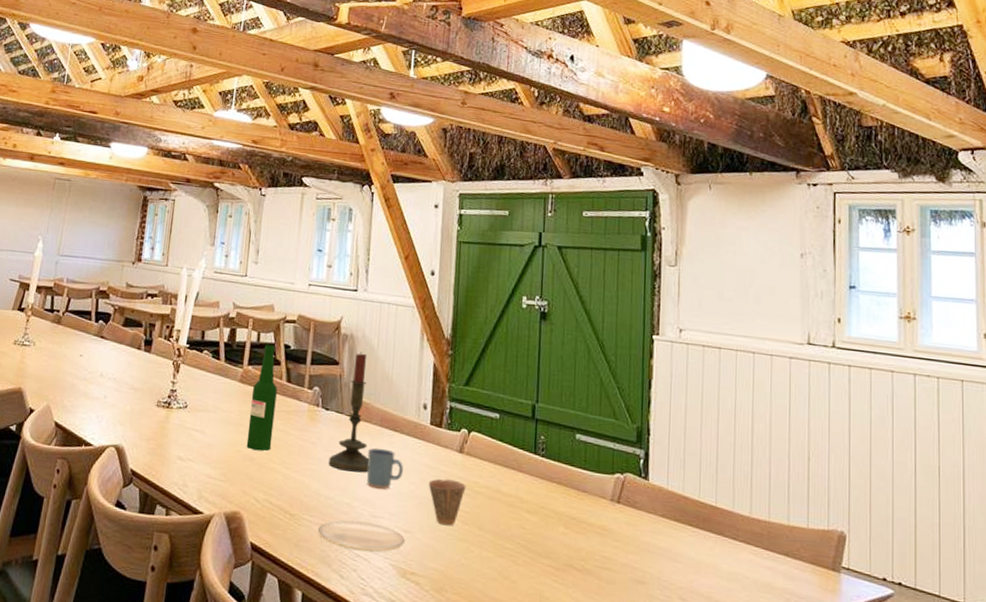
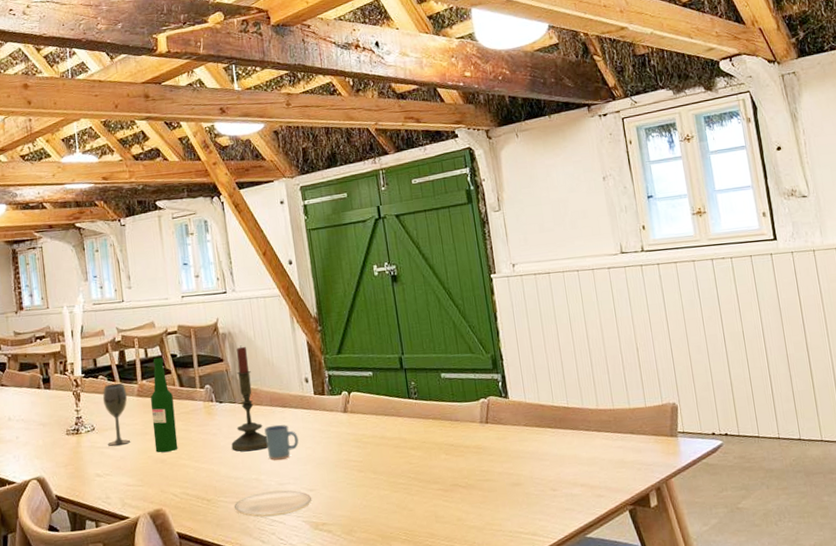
wine glass: none [198,362,230,432] -> present [102,383,130,447]
cup: present [428,479,466,526] -> none [322,437,356,478]

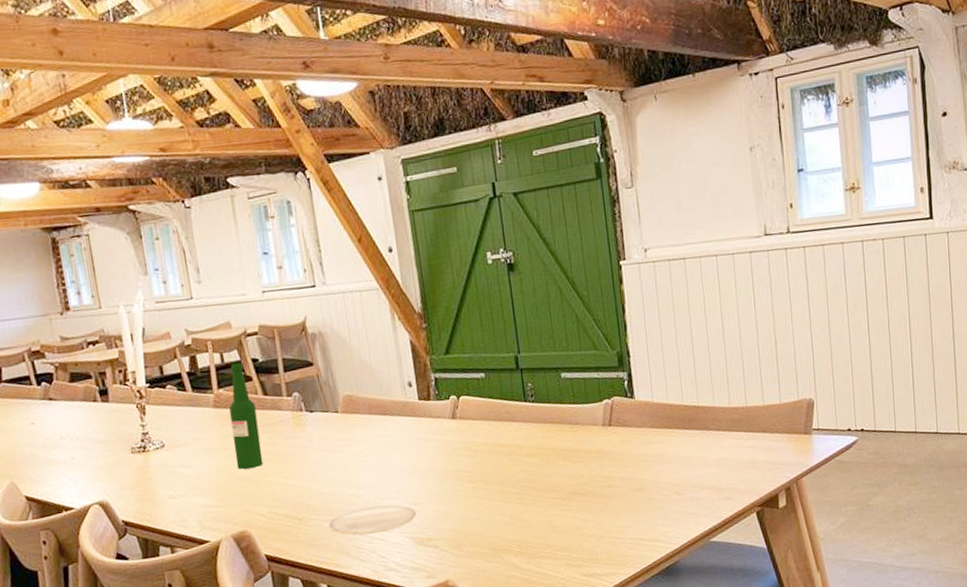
wine glass: present [102,383,130,447] -> none [172,393,207,465]
candle: present [231,345,268,452] -> none [324,346,366,465]
mug: present [264,424,299,460] -> none [361,434,401,473]

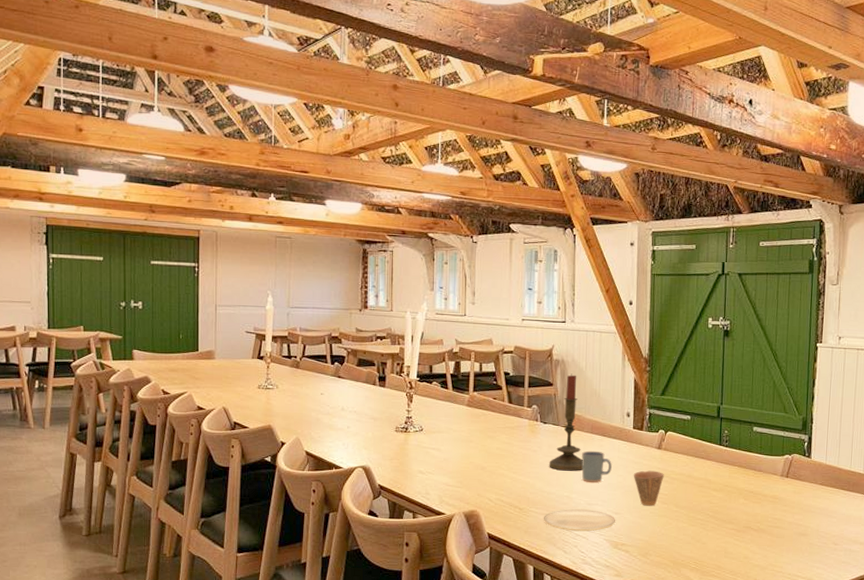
beer bottle: present [229,362,263,469] -> none [477,373,501,460]
candle: none [324,346,366,465] -> present [549,373,583,471]
mug: none [361,434,401,473] -> present [581,450,612,483]
cup: none [427,445,465,490] -> present [633,470,664,506]

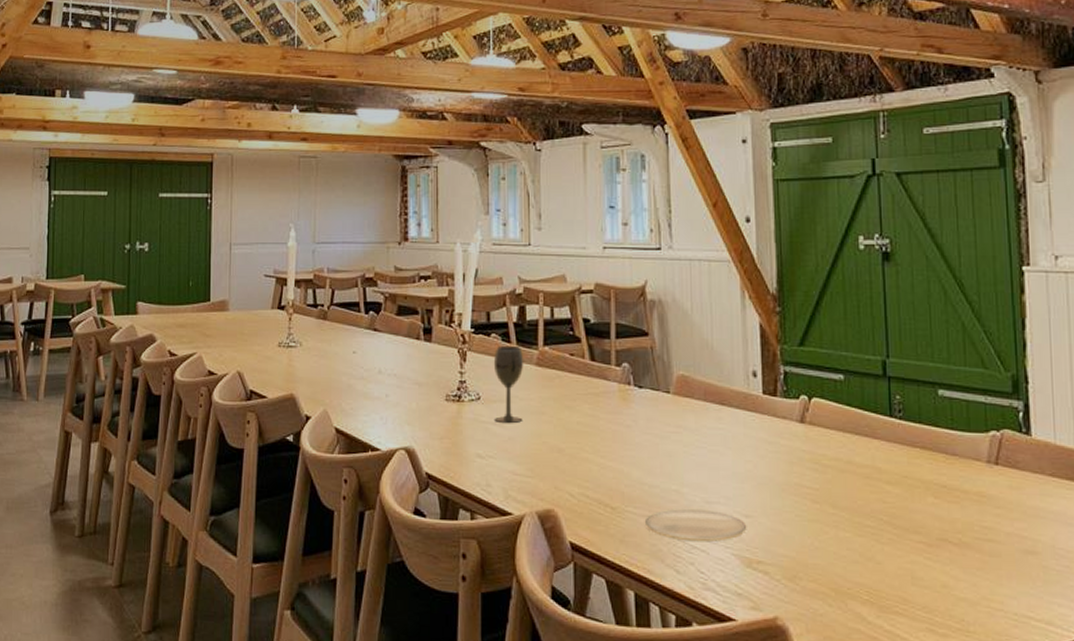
wine glass: none [434,391,458,449] -> present [493,345,524,424]
candle: present [549,373,583,471] -> none [649,318,695,455]
mug: present [581,450,612,483] -> none [692,425,736,471]
cup: present [633,470,664,506] -> none [767,454,812,506]

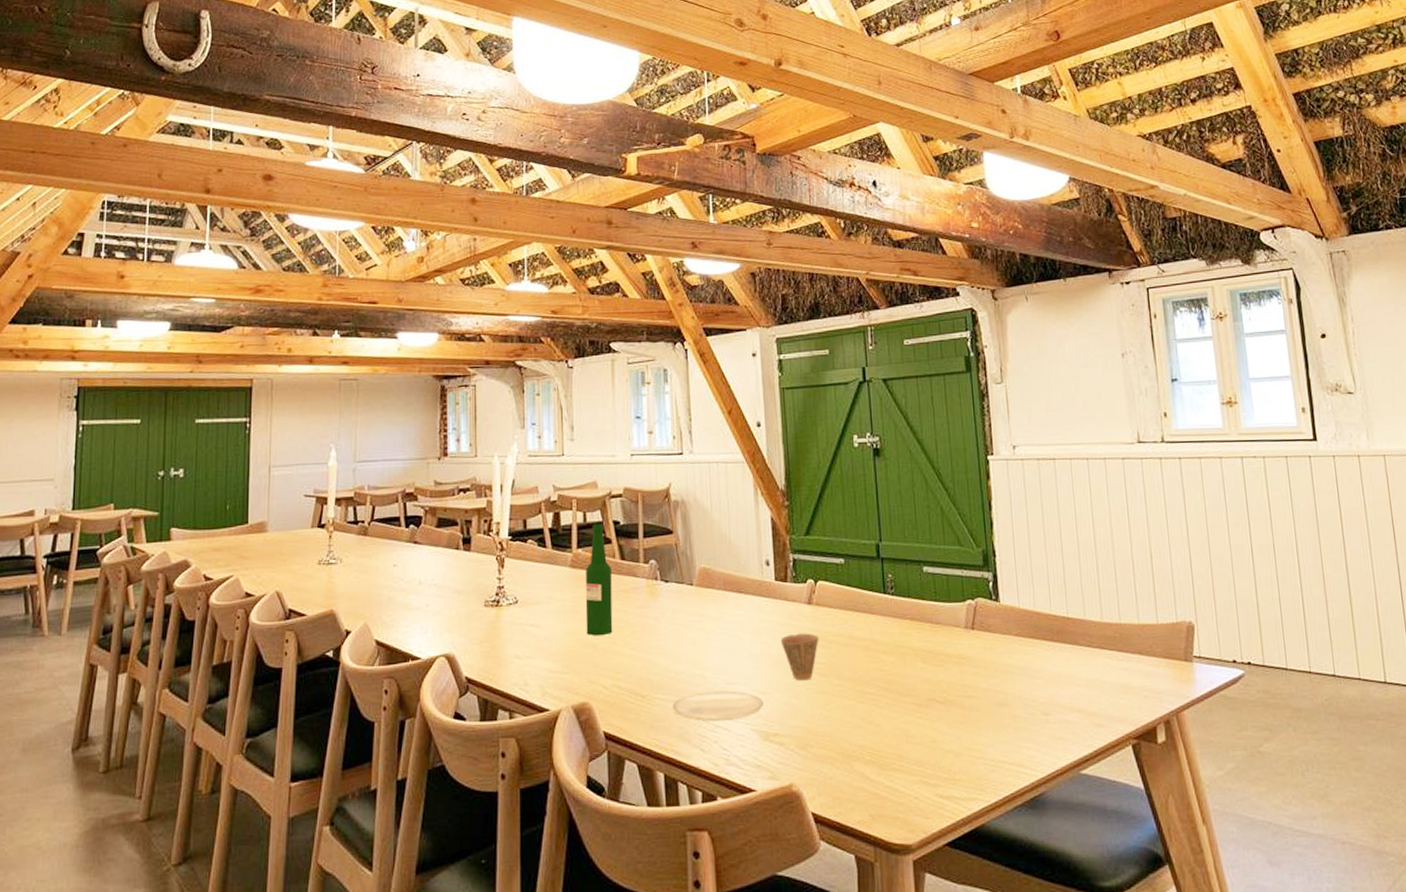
wine glass: present [493,345,524,424] -> none [530,550,559,625]
beer bottle: none [551,320,581,439] -> present [585,523,613,635]
cup: none [767,454,812,506] -> present [780,633,819,681]

